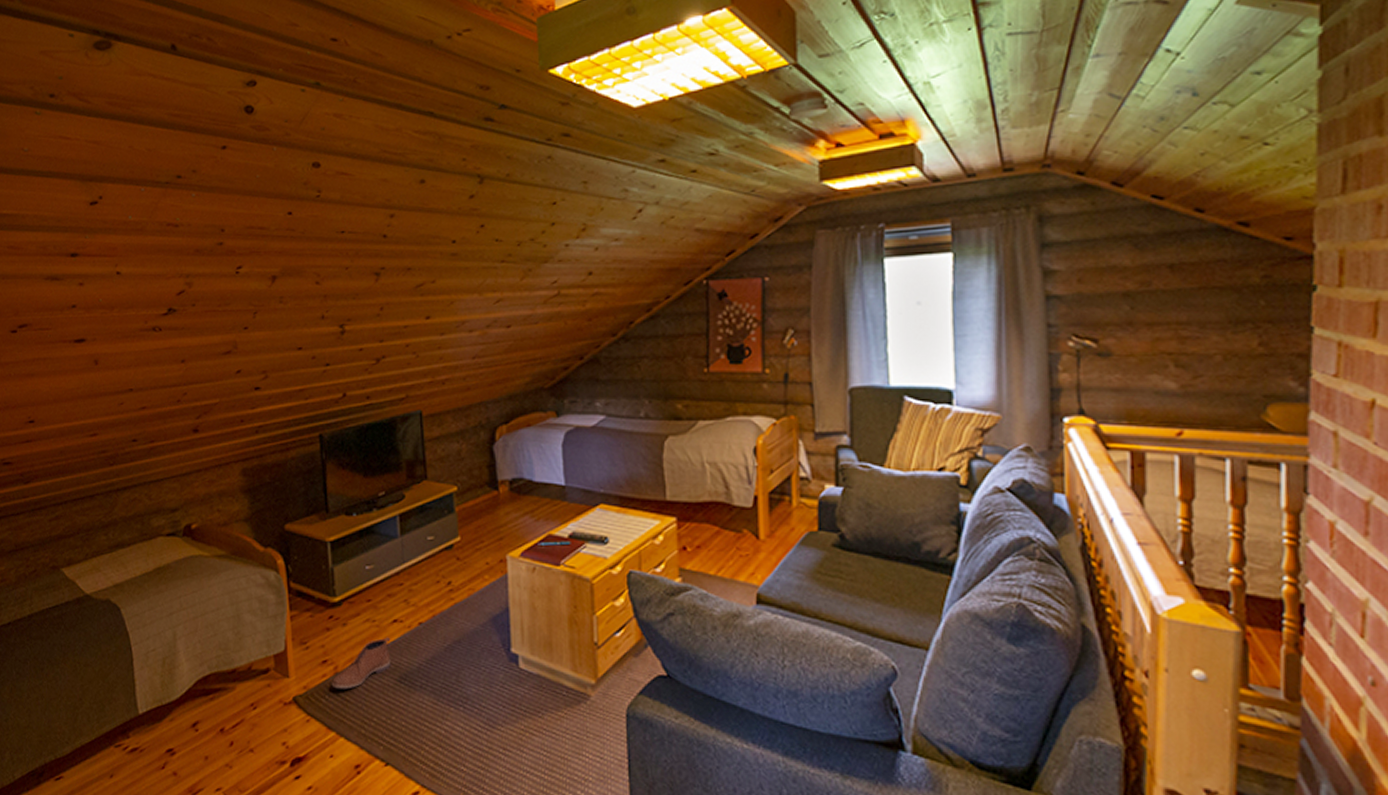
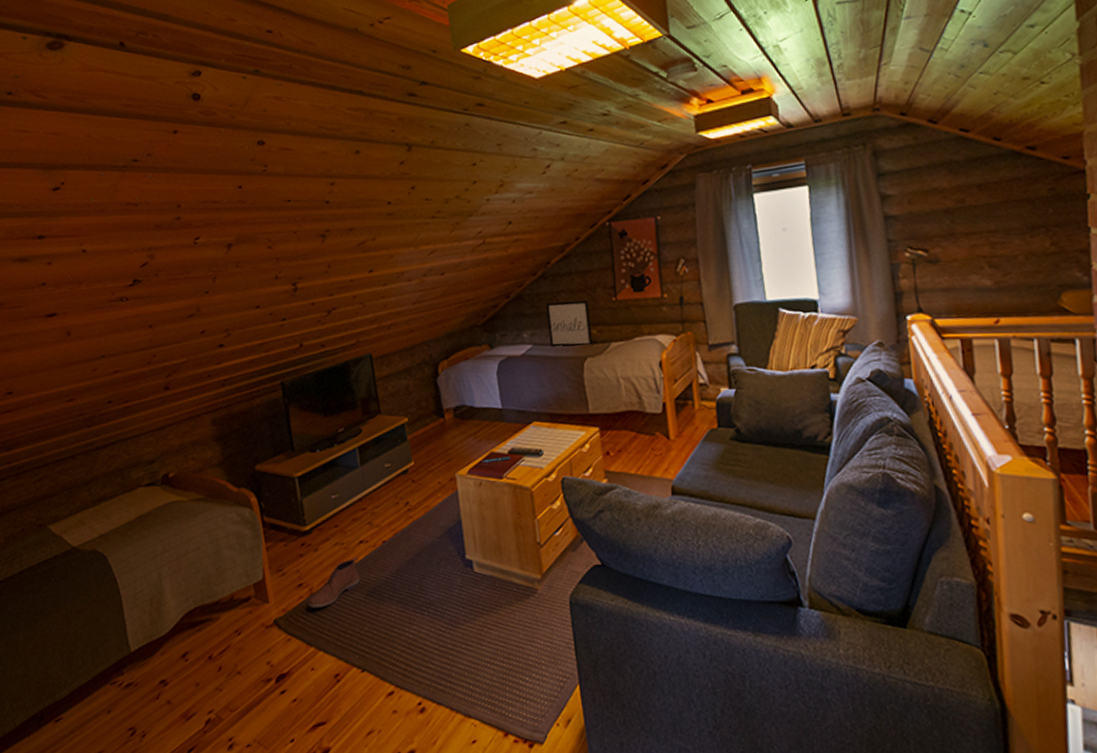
wall art: none [624,367,677,424] -> present [545,299,593,348]

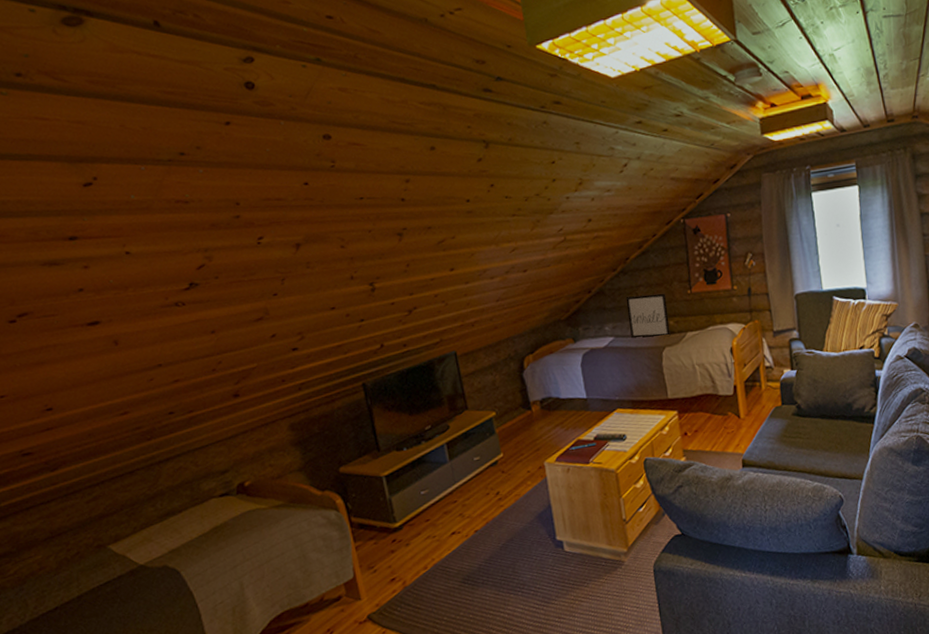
shoe: present [307,557,360,608] -> none [401,548,454,601]

